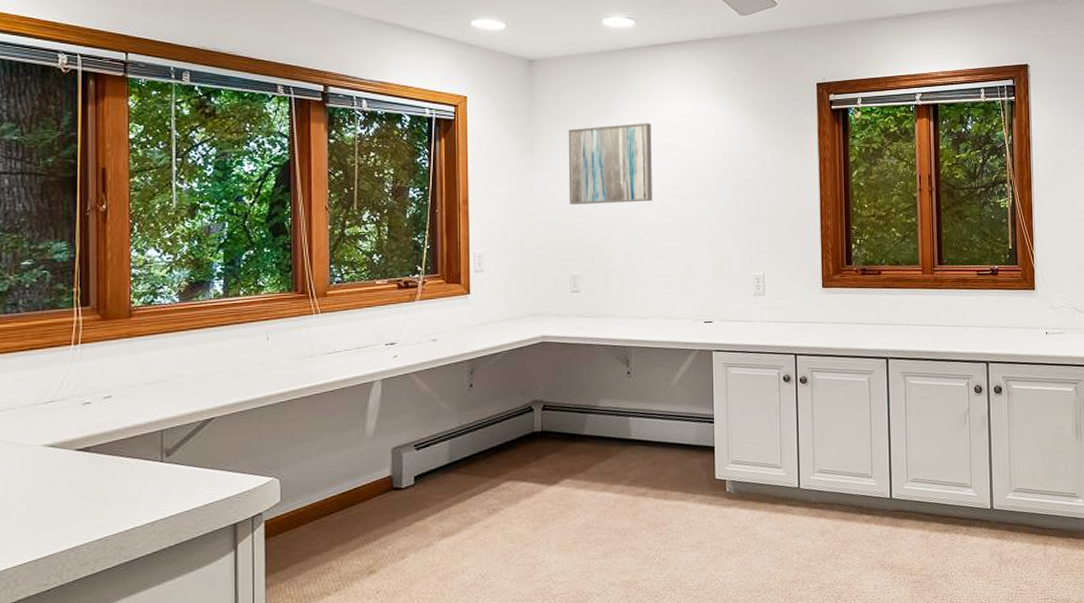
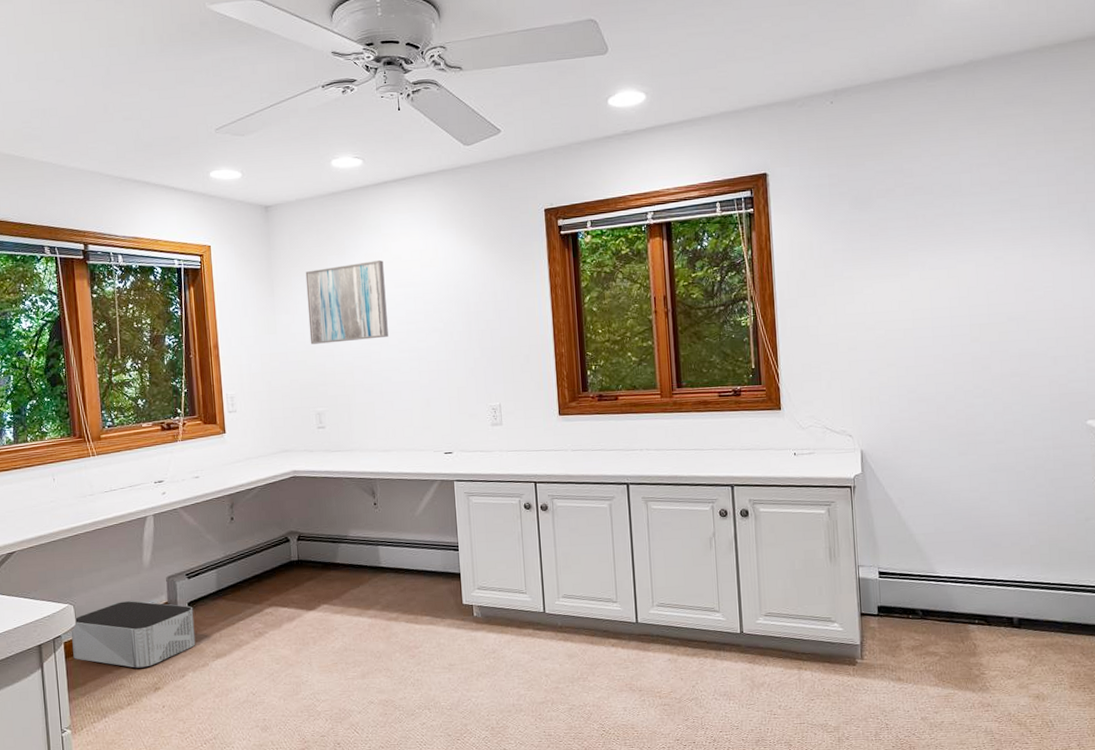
storage bin: none [275,474,420,549] -> present [72,601,196,668]

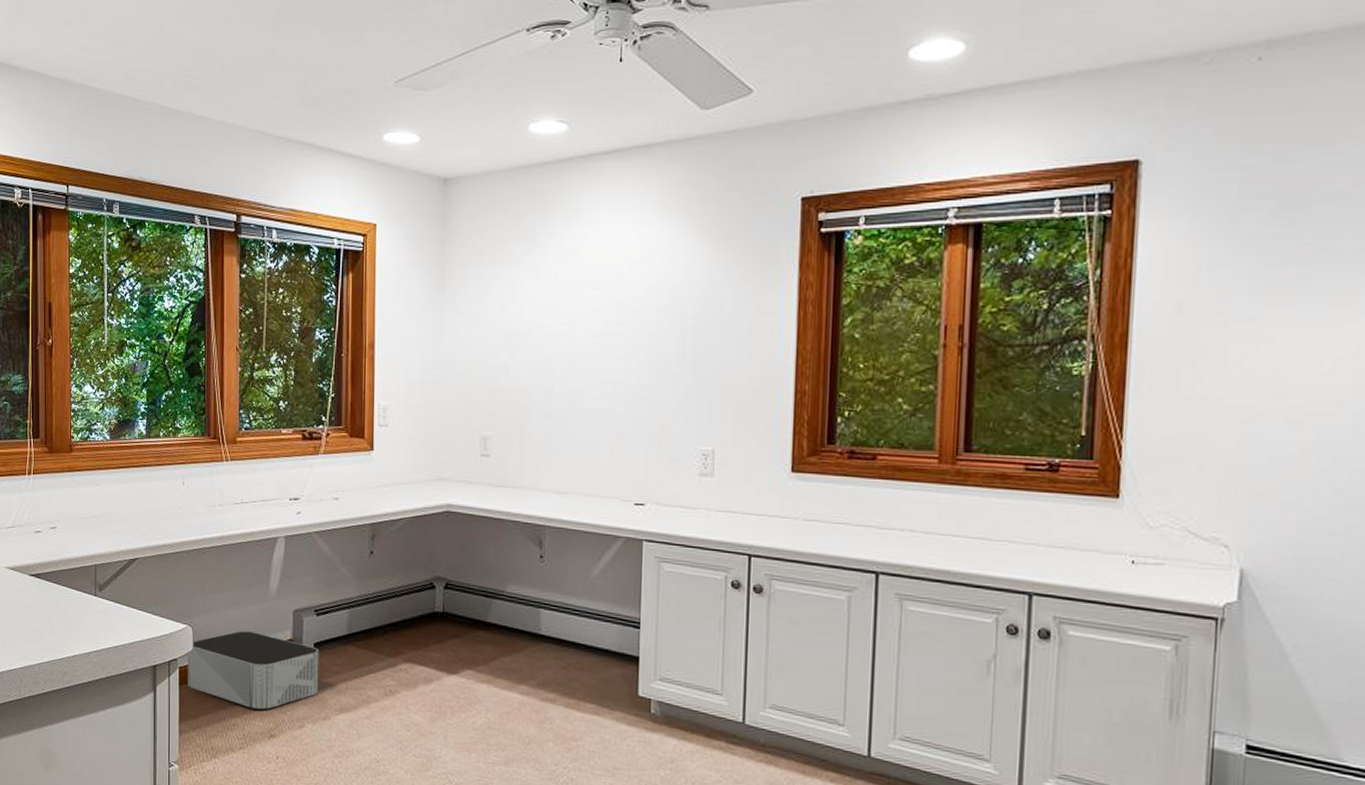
wall art: present [305,259,388,344] -> none [482,252,581,353]

